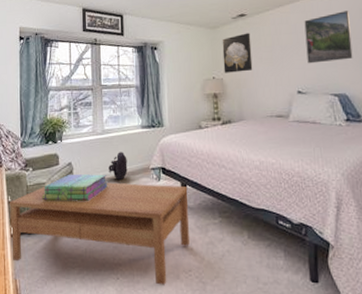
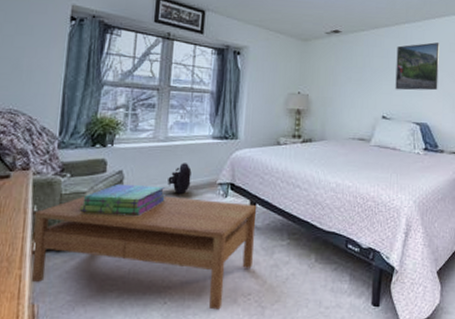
wall art: present [222,33,253,73] -> none [310,50,343,91]

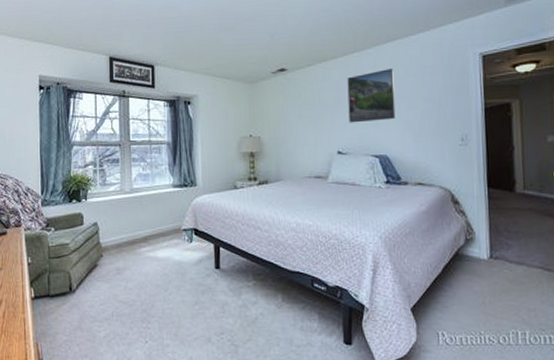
coffee table: present [29,196,257,310] -> none [29,244,223,348]
stack of books: present [79,183,167,215] -> none [65,234,138,263]
bag: present [167,163,192,194] -> none [137,212,158,241]

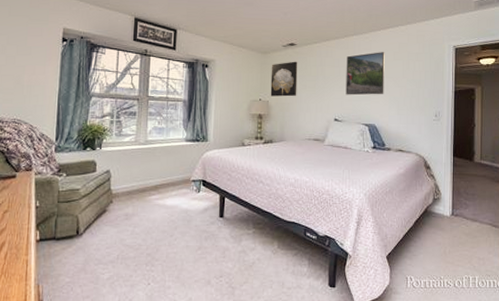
wall art: none [260,89,292,131] -> present [270,61,298,97]

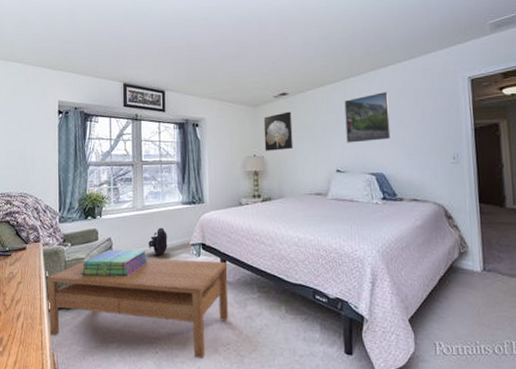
coffee table: none [35,192,226,290] -> present [46,258,229,358]
stack of books: none [74,181,148,209] -> present [80,249,149,277]
bag: none [148,163,169,189] -> present [148,228,168,255]

